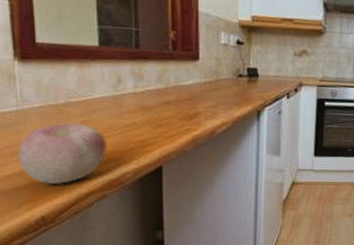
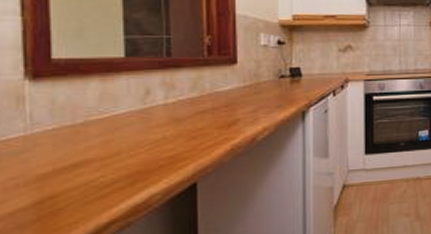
apple: present [16,123,108,185] -> none [22,143,134,219]

